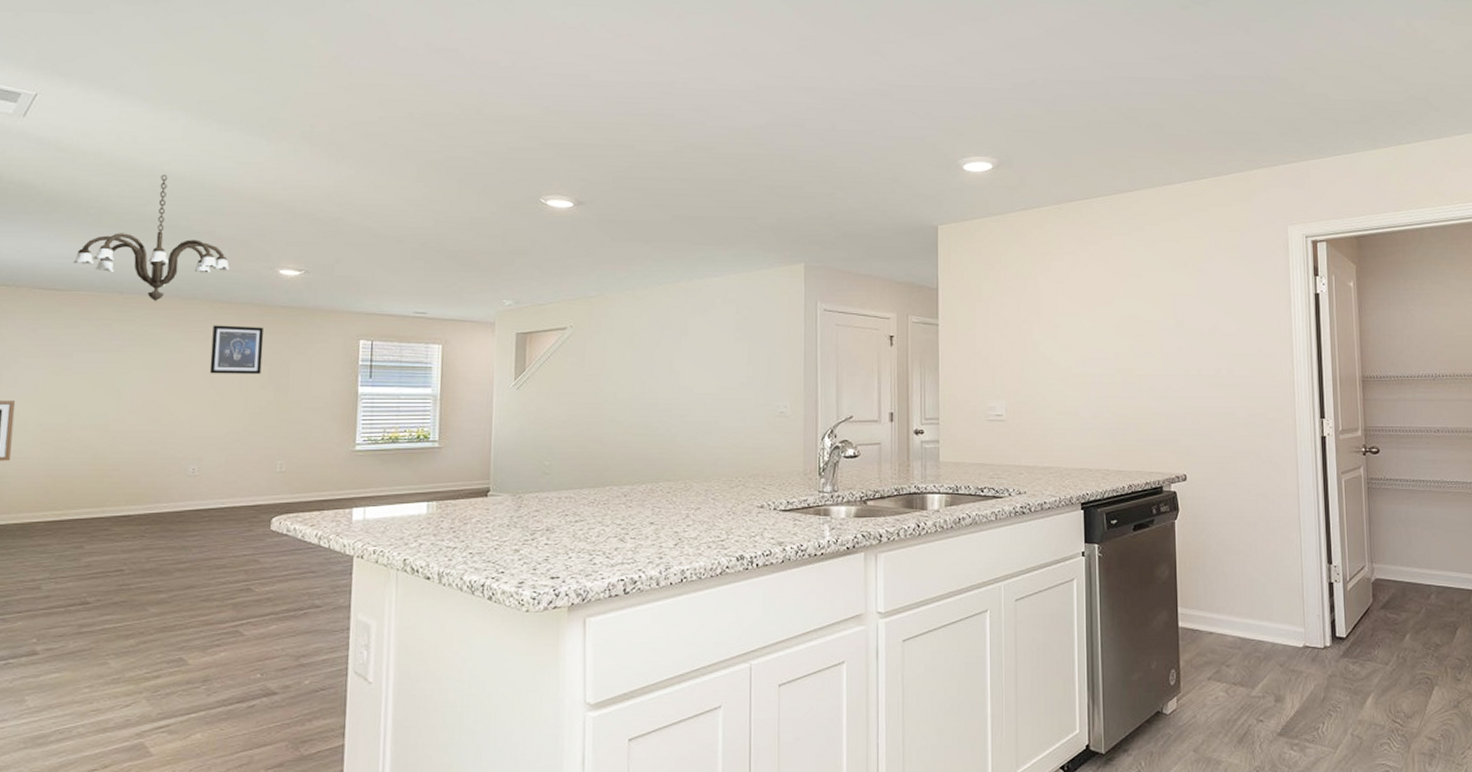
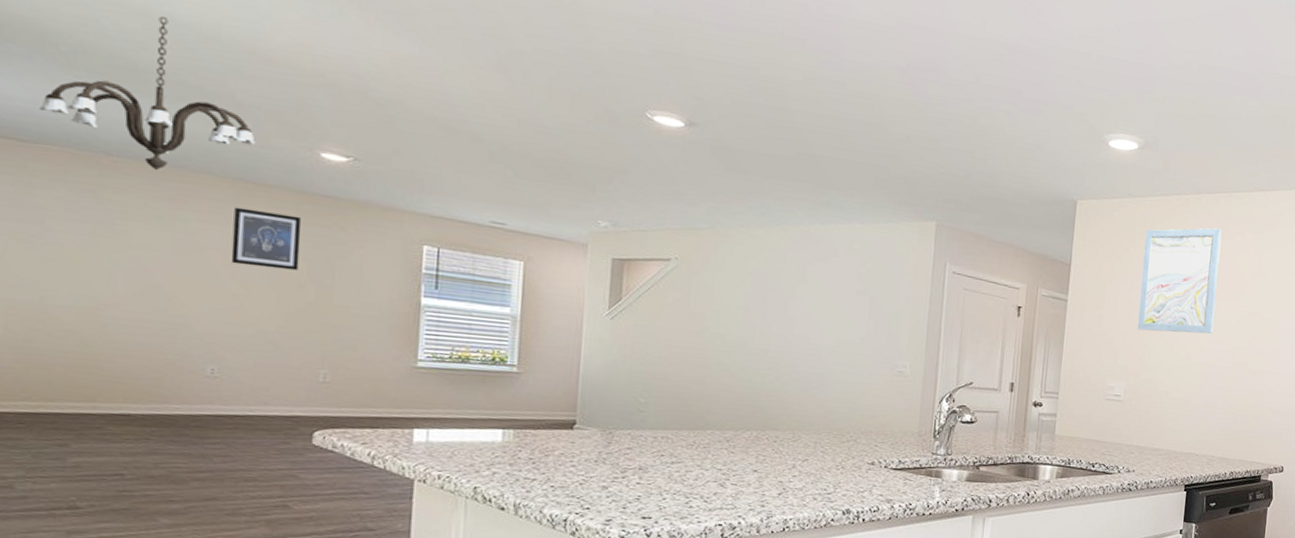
wall art: none [1010,235,1091,346] -> present [1137,228,1222,334]

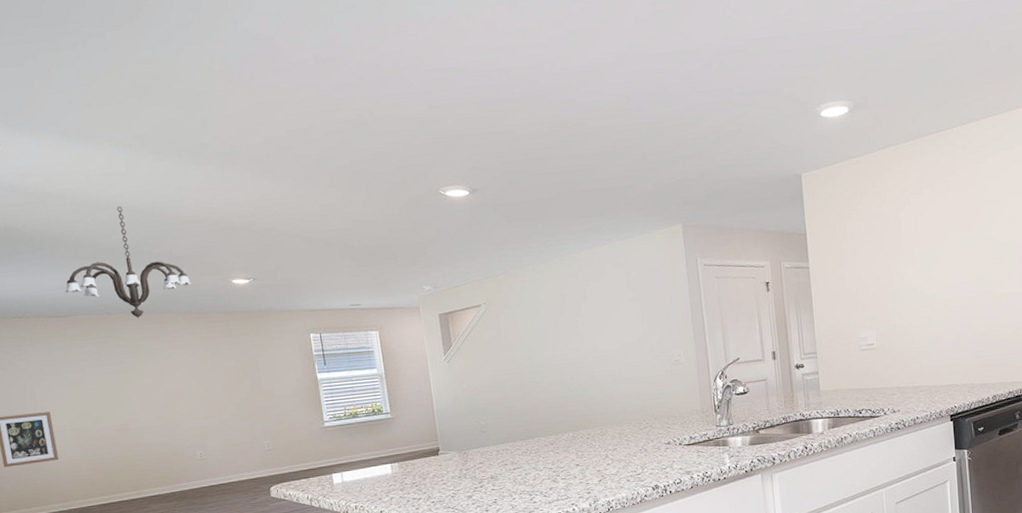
wall art: present [230,207,301,271] -> none [189,331,236,375]
wall art: present [1137,228,1222,334] -> none [870,167,952,280]

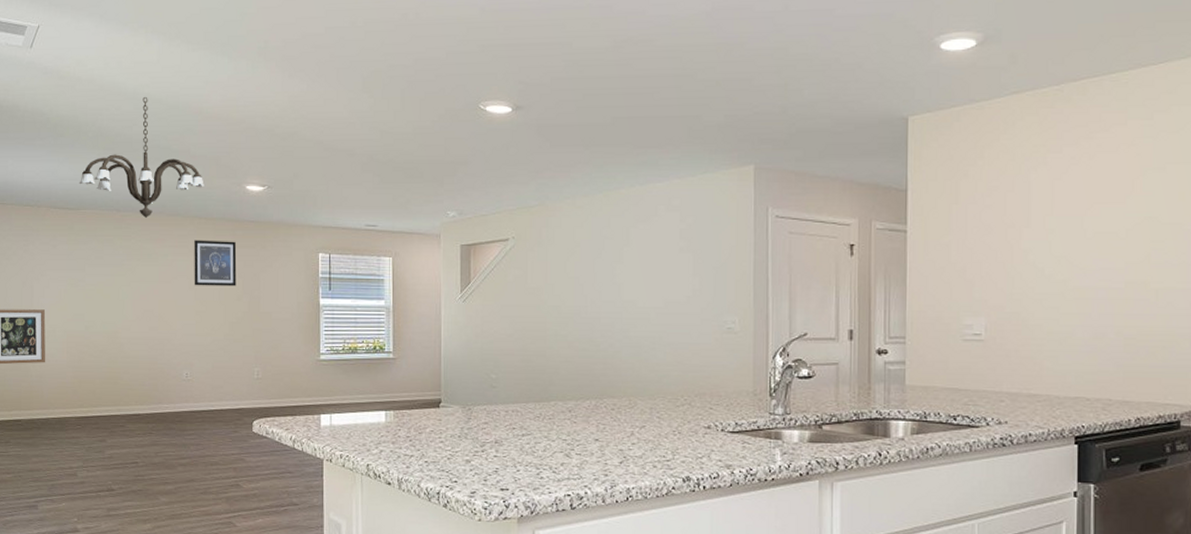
wall art: none [189,331,236,375] -> present [194,240,237,287]

